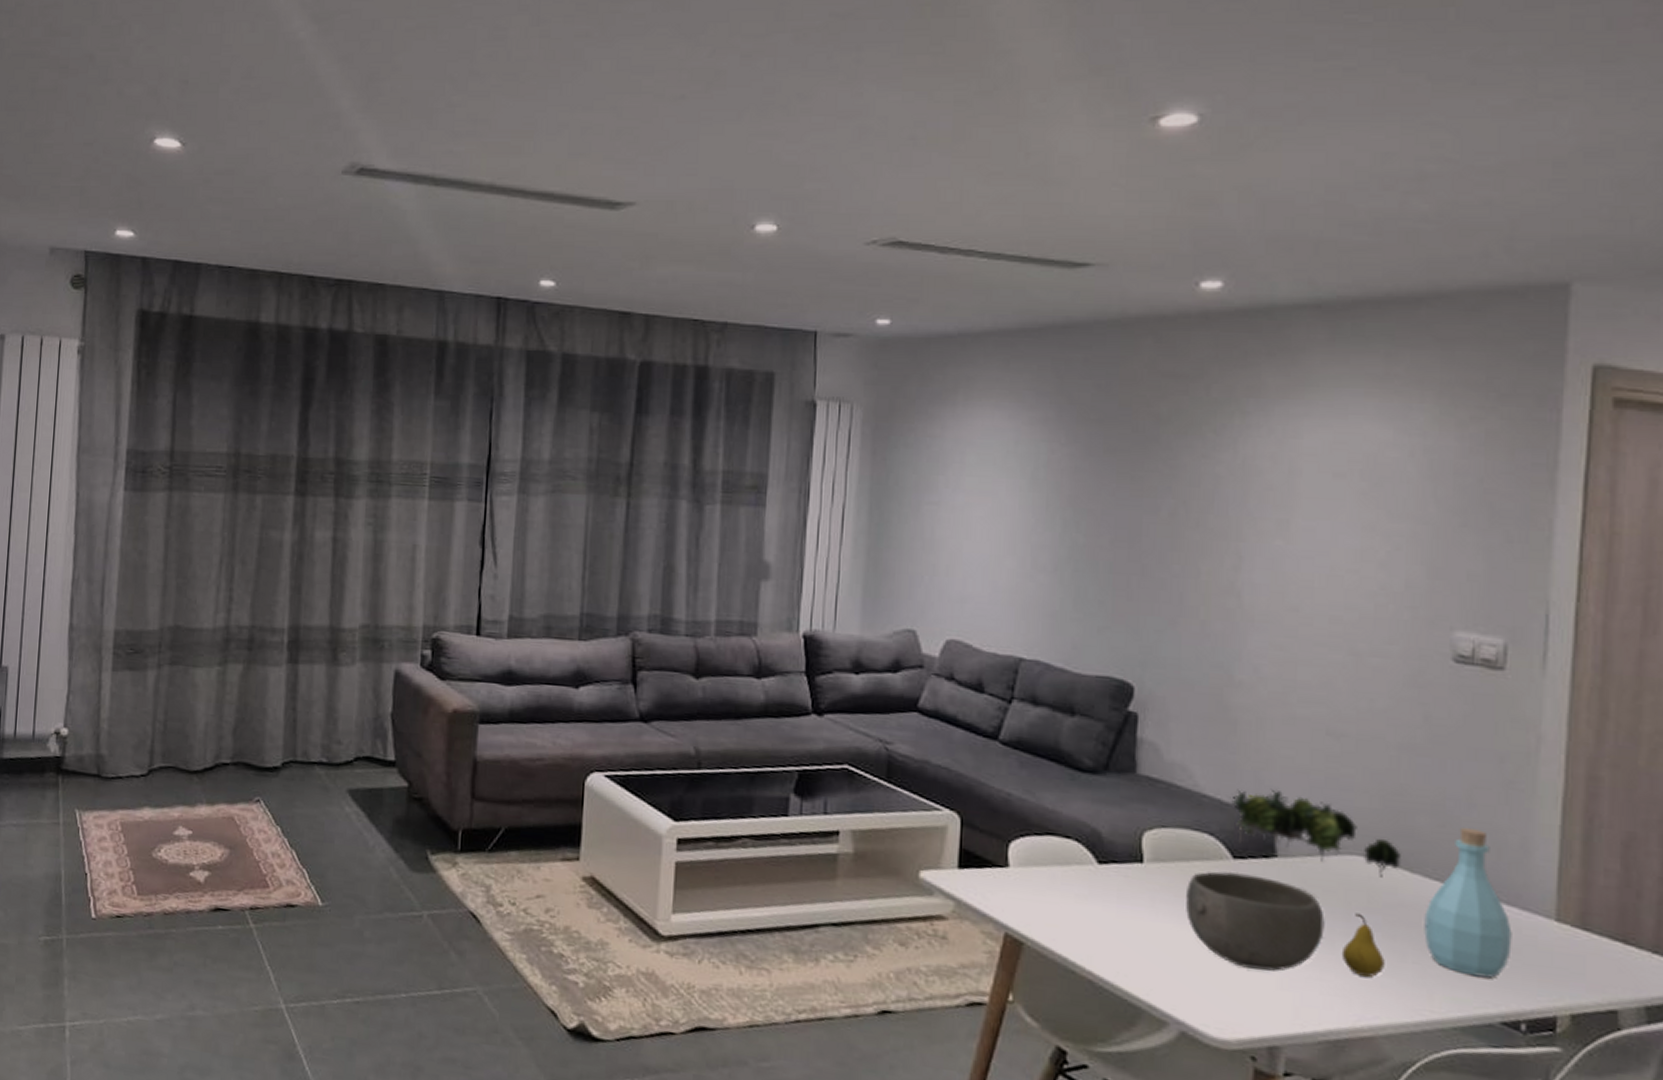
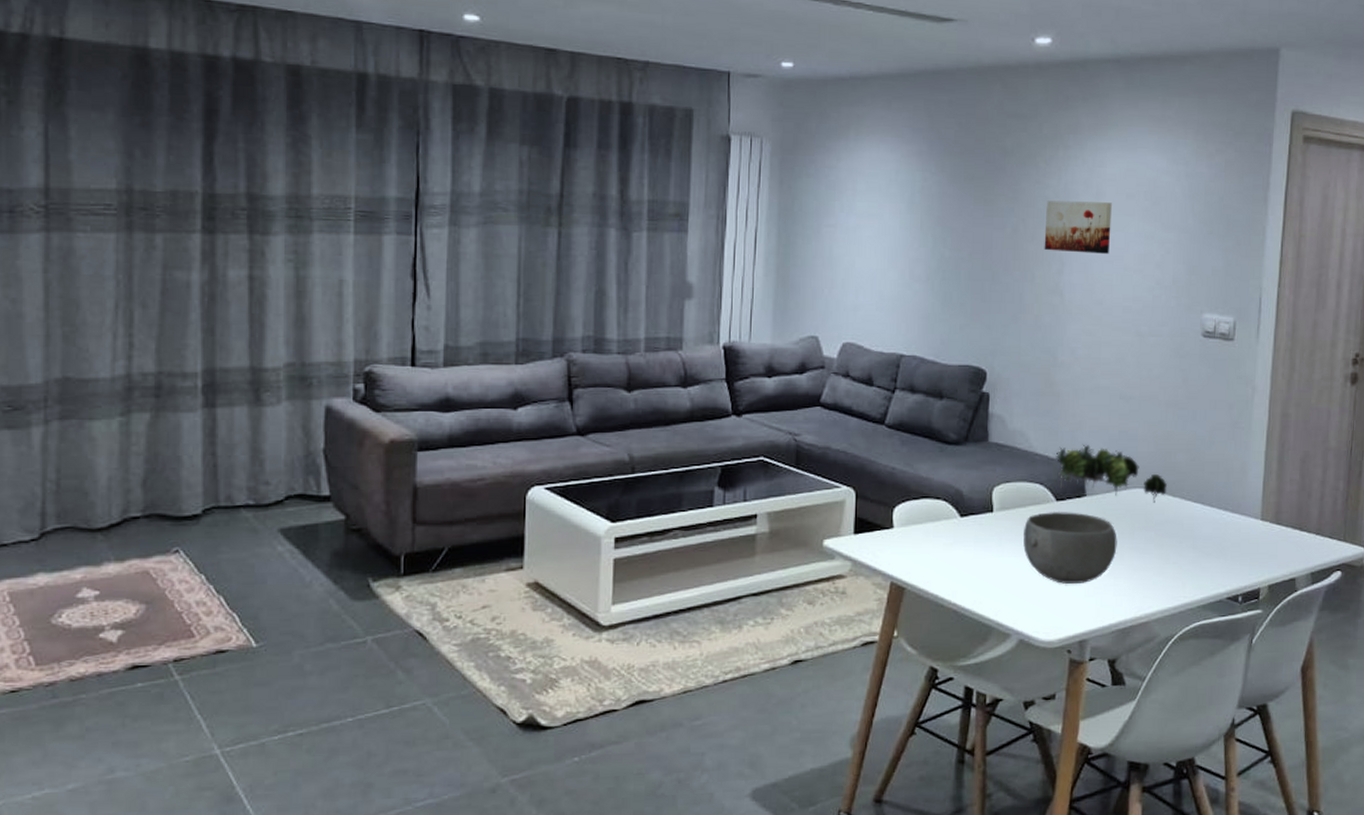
wall art: none [1213,479,1312,548] -> present [1044,200,1112,254]
fruit: present [1341,913,1385,977] -> none [1128,531,1156,578]
bottle: present [1424,828,1512,978] -> none [1181,460,1235,567]

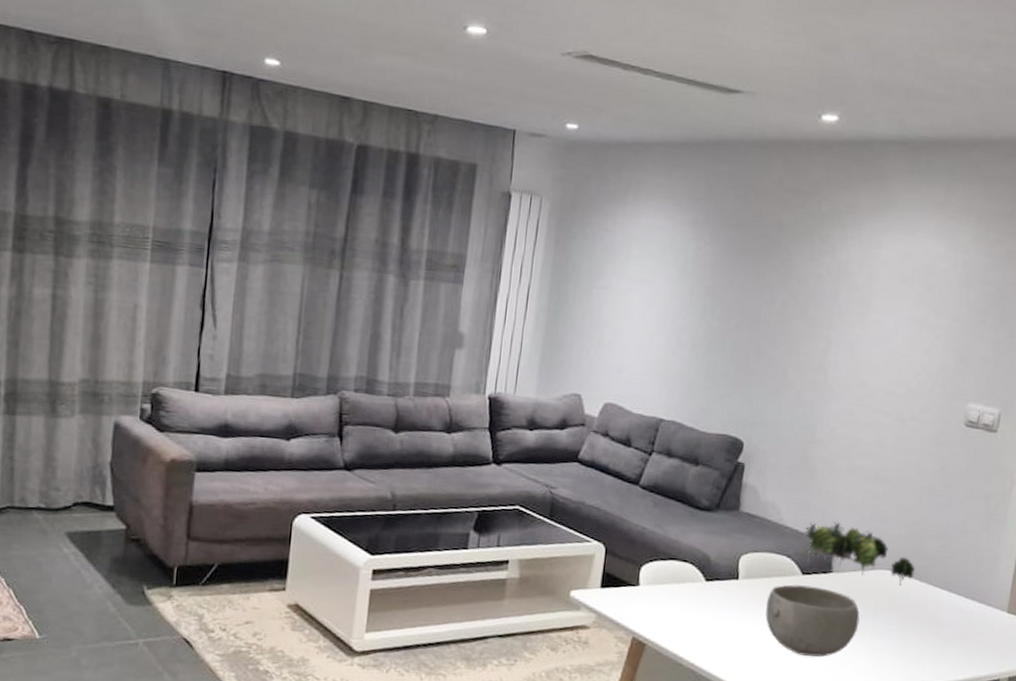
wall art: present [1044,200,1112,254] -> none [812,278,885,336]

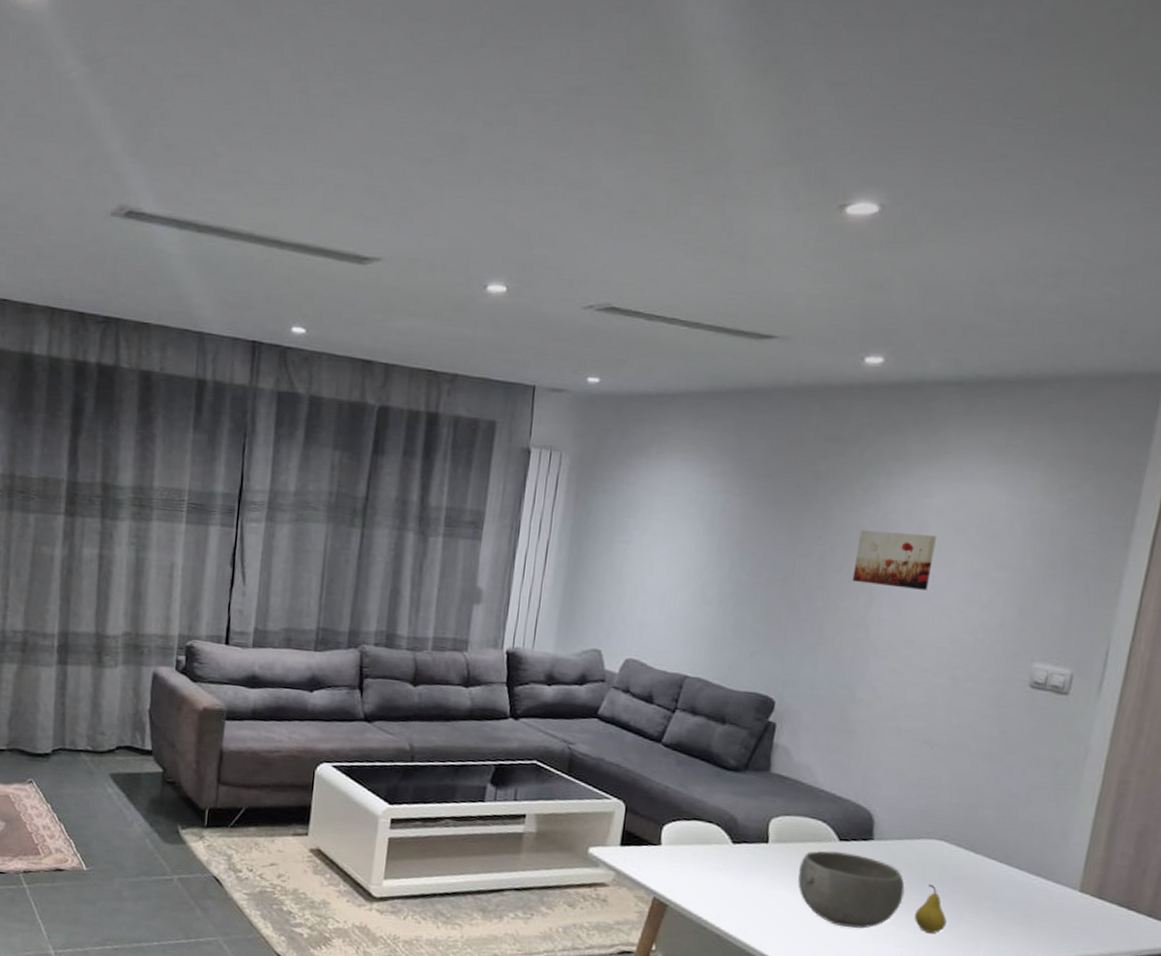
potted plant: present [805,521,915,586] -> none [842,786,969,857]
wall art: none [812,278,885,336] -> present [852,530,936,590]
fruit: none [868,612,896,658] -> present [914,884,947,933]

